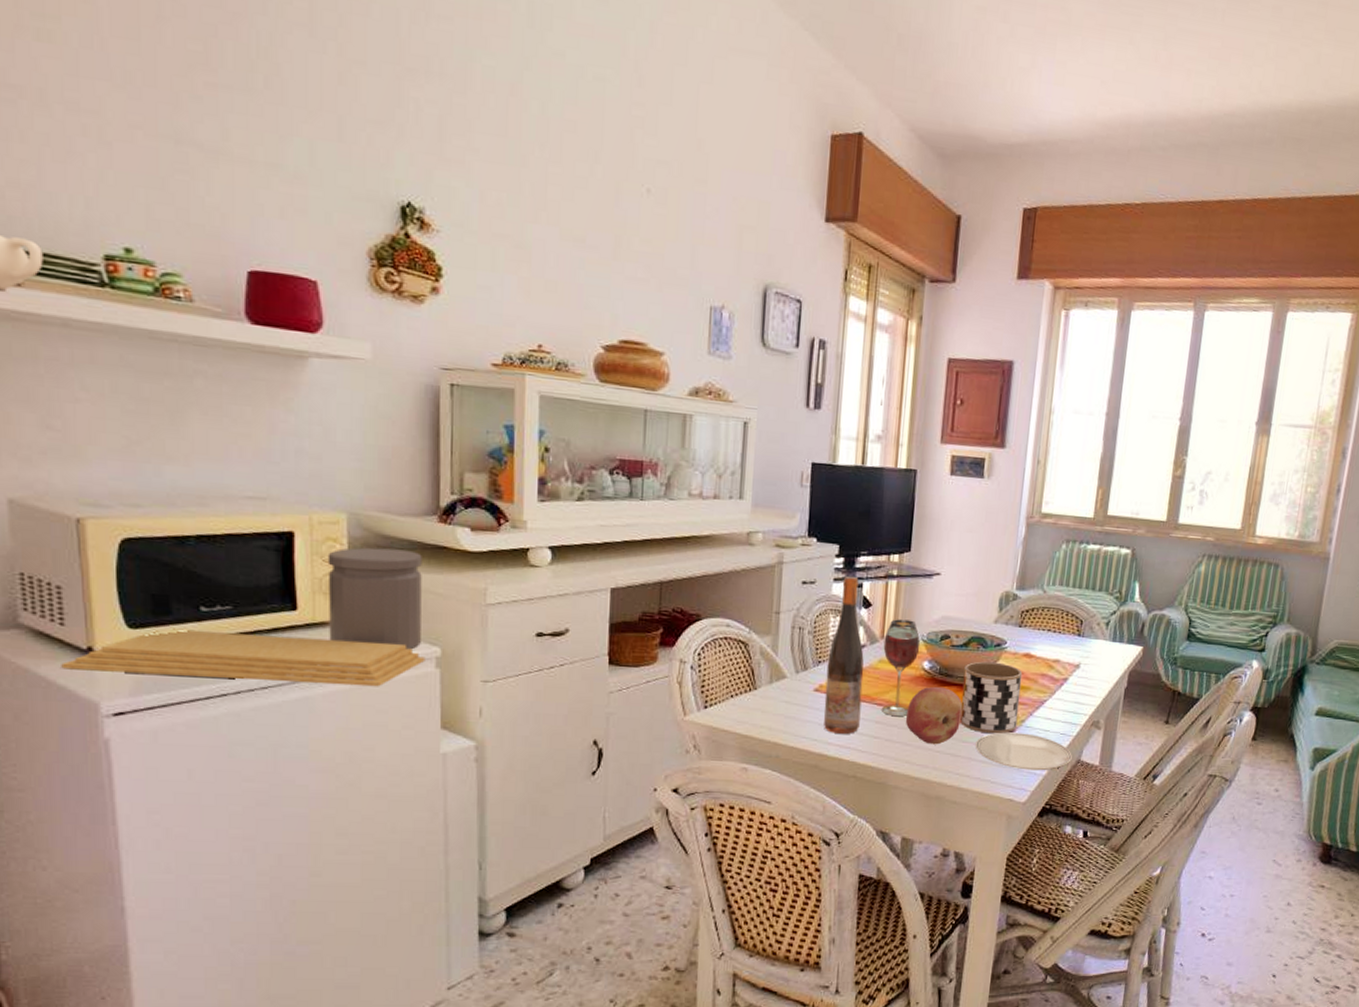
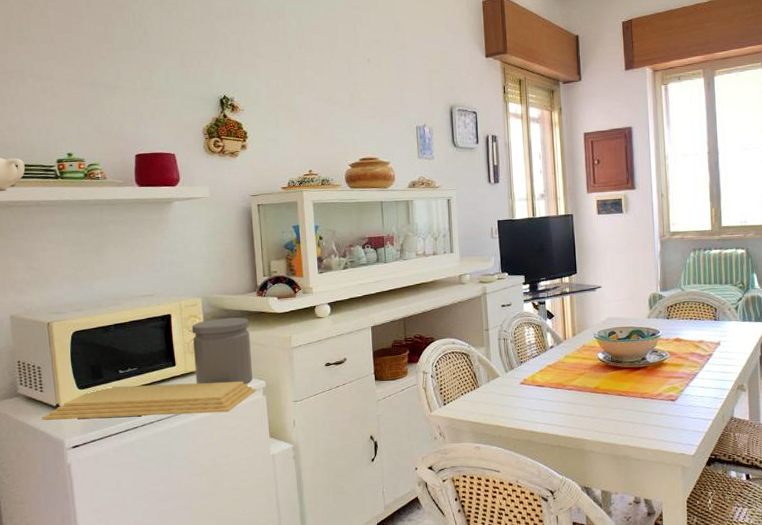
wine bottle: present [823,576,864,734] -> none [527,296,557,414]
wineglass: present [882,619,921,716] -> none [566,324,594,397]
fruit: present [905,686,963,745] -> none [591,371,634,416]
cup: present [960,661,1023,734] -> none [630,347,678,404]
plate: present [975,732,1072,771] -> none [648,400,726,429]

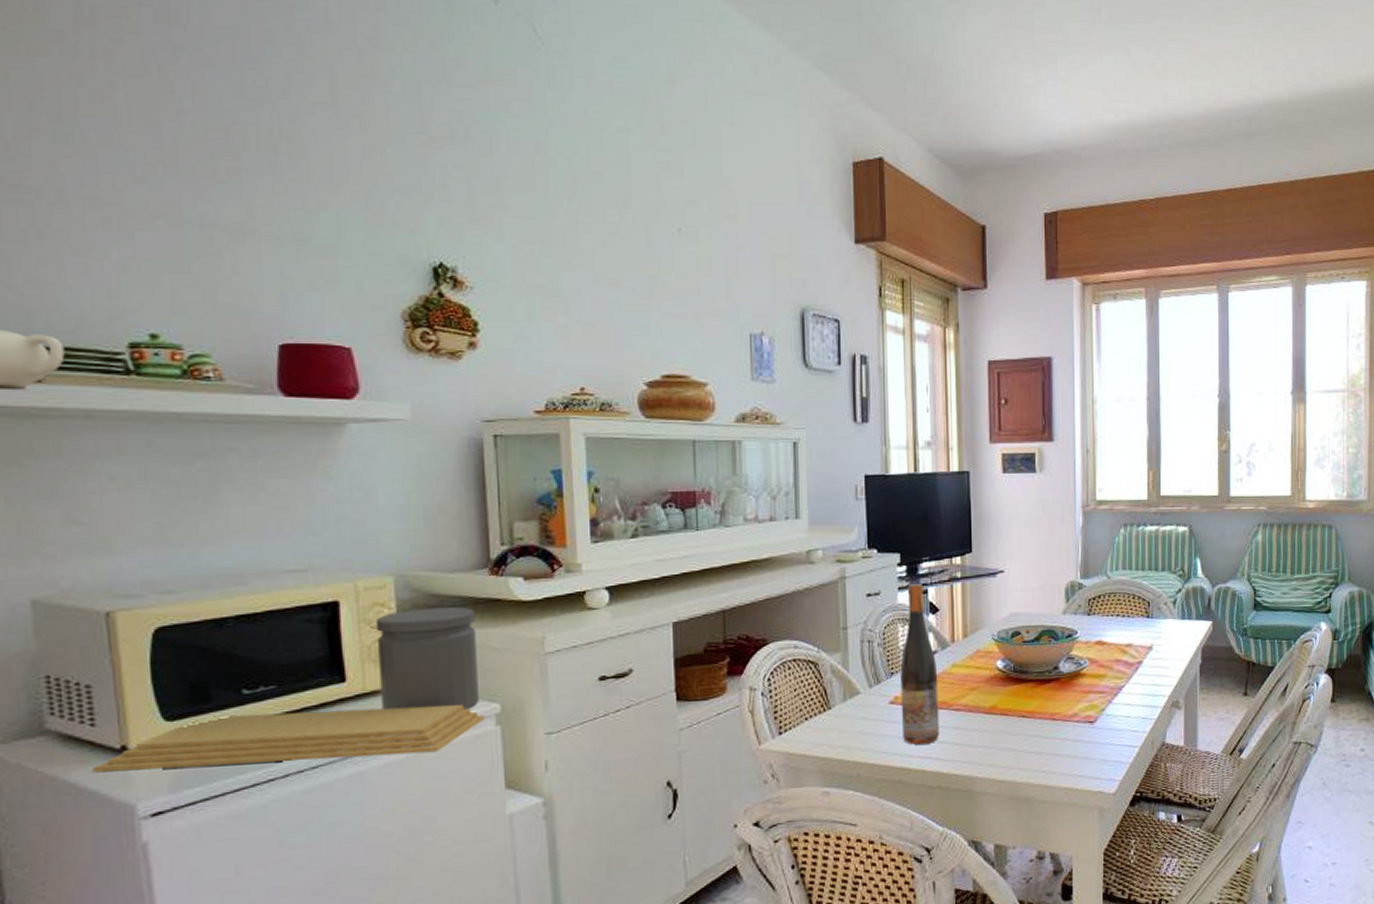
wine bottle: none [527,296,557,414] -> present [900,583,939,745]

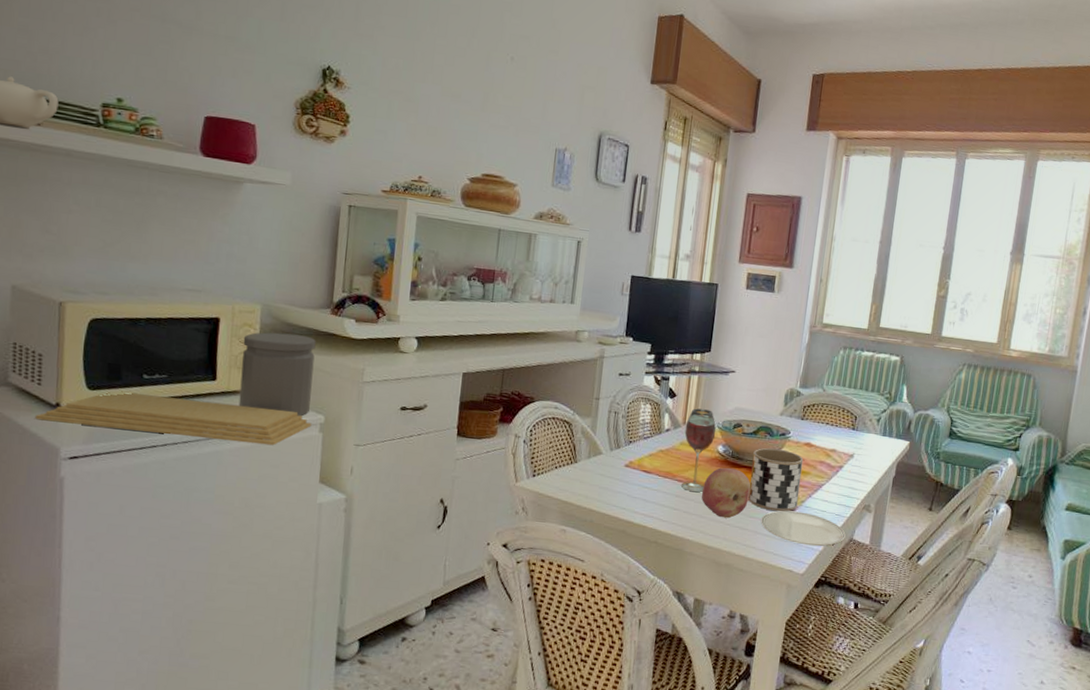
wine bottle: present [900,583,939,745] -> none [631,370,668,505]
wineglass: none [955,621,992,720] -> present [681,408,717,492]
fruit: none [985,684,1042,745] -> present [701,467,751,519]
cup: none [1038,653,1098,727] -> present [748,448,804,512]
plate: none [1059,721,1156,760] -> present [761,510,846,547]

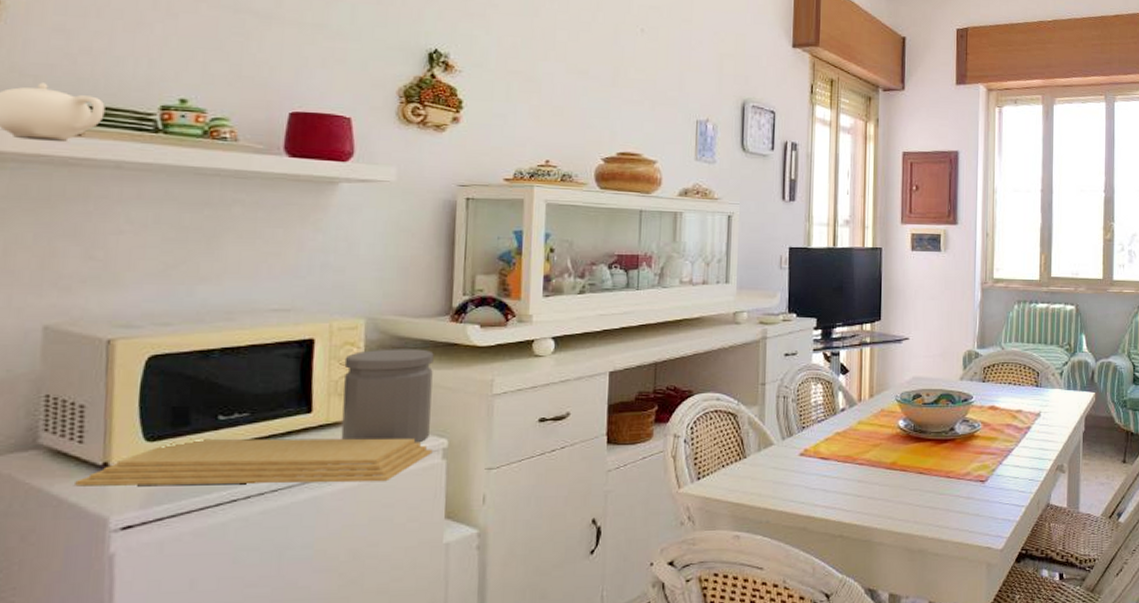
wineglass: present [681,408,717,492] -> none [861,382,895,474]
fruit: present [701,467,751,519] -> none [885,442,938,499]
cup: present [748,448,804,512] -> none [935,416,990,485]
plate: present [761,510,846,547] -> none [952,481,1042,518]

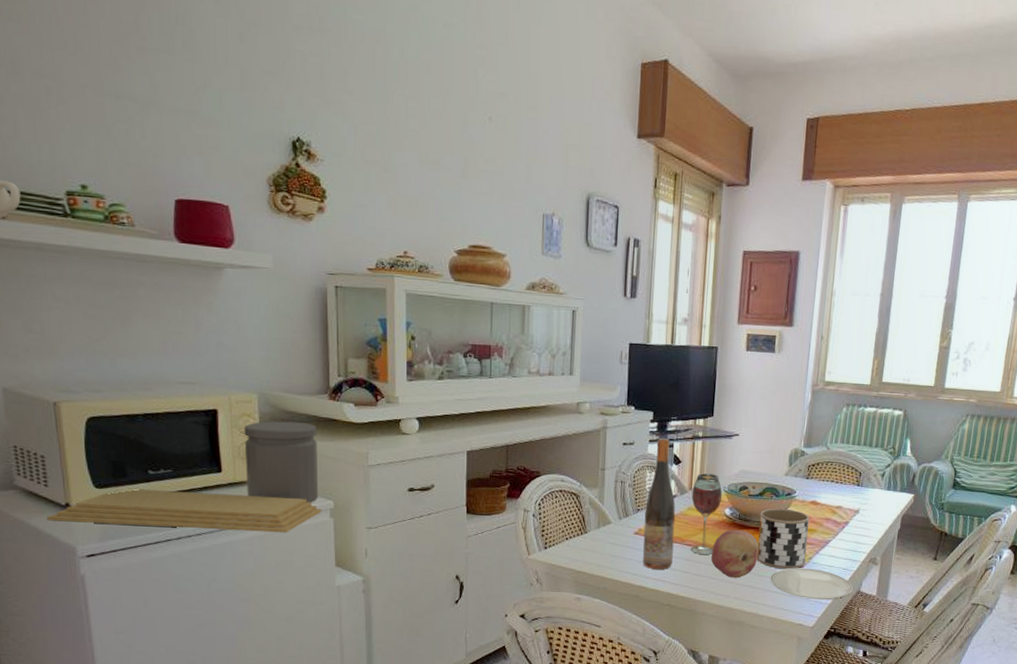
wine bottle: none [809,345,845,495] -> present [642,437,676,570]
wineglass: none [861,382,895,474] -> present [691,473,723,555]
fruit: none [885,442,938,499] -> present [710,529,759,579]
cup: none [935,416,990,485] -> present [757,508,810,570]
plate: none [952,481,1042,518] -> present [770,567,853,600]

